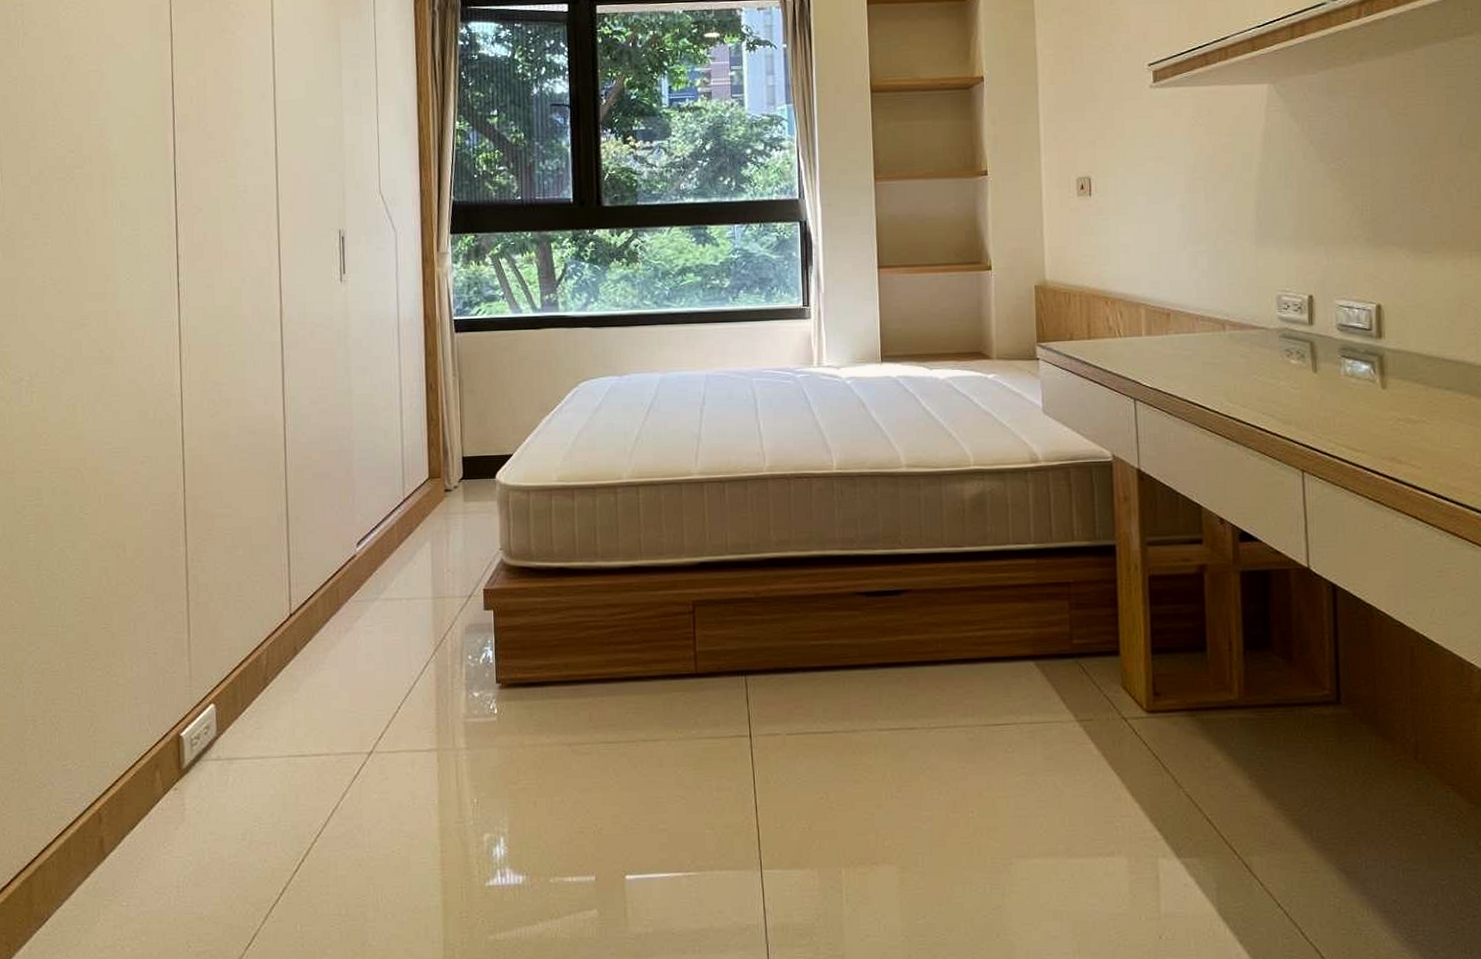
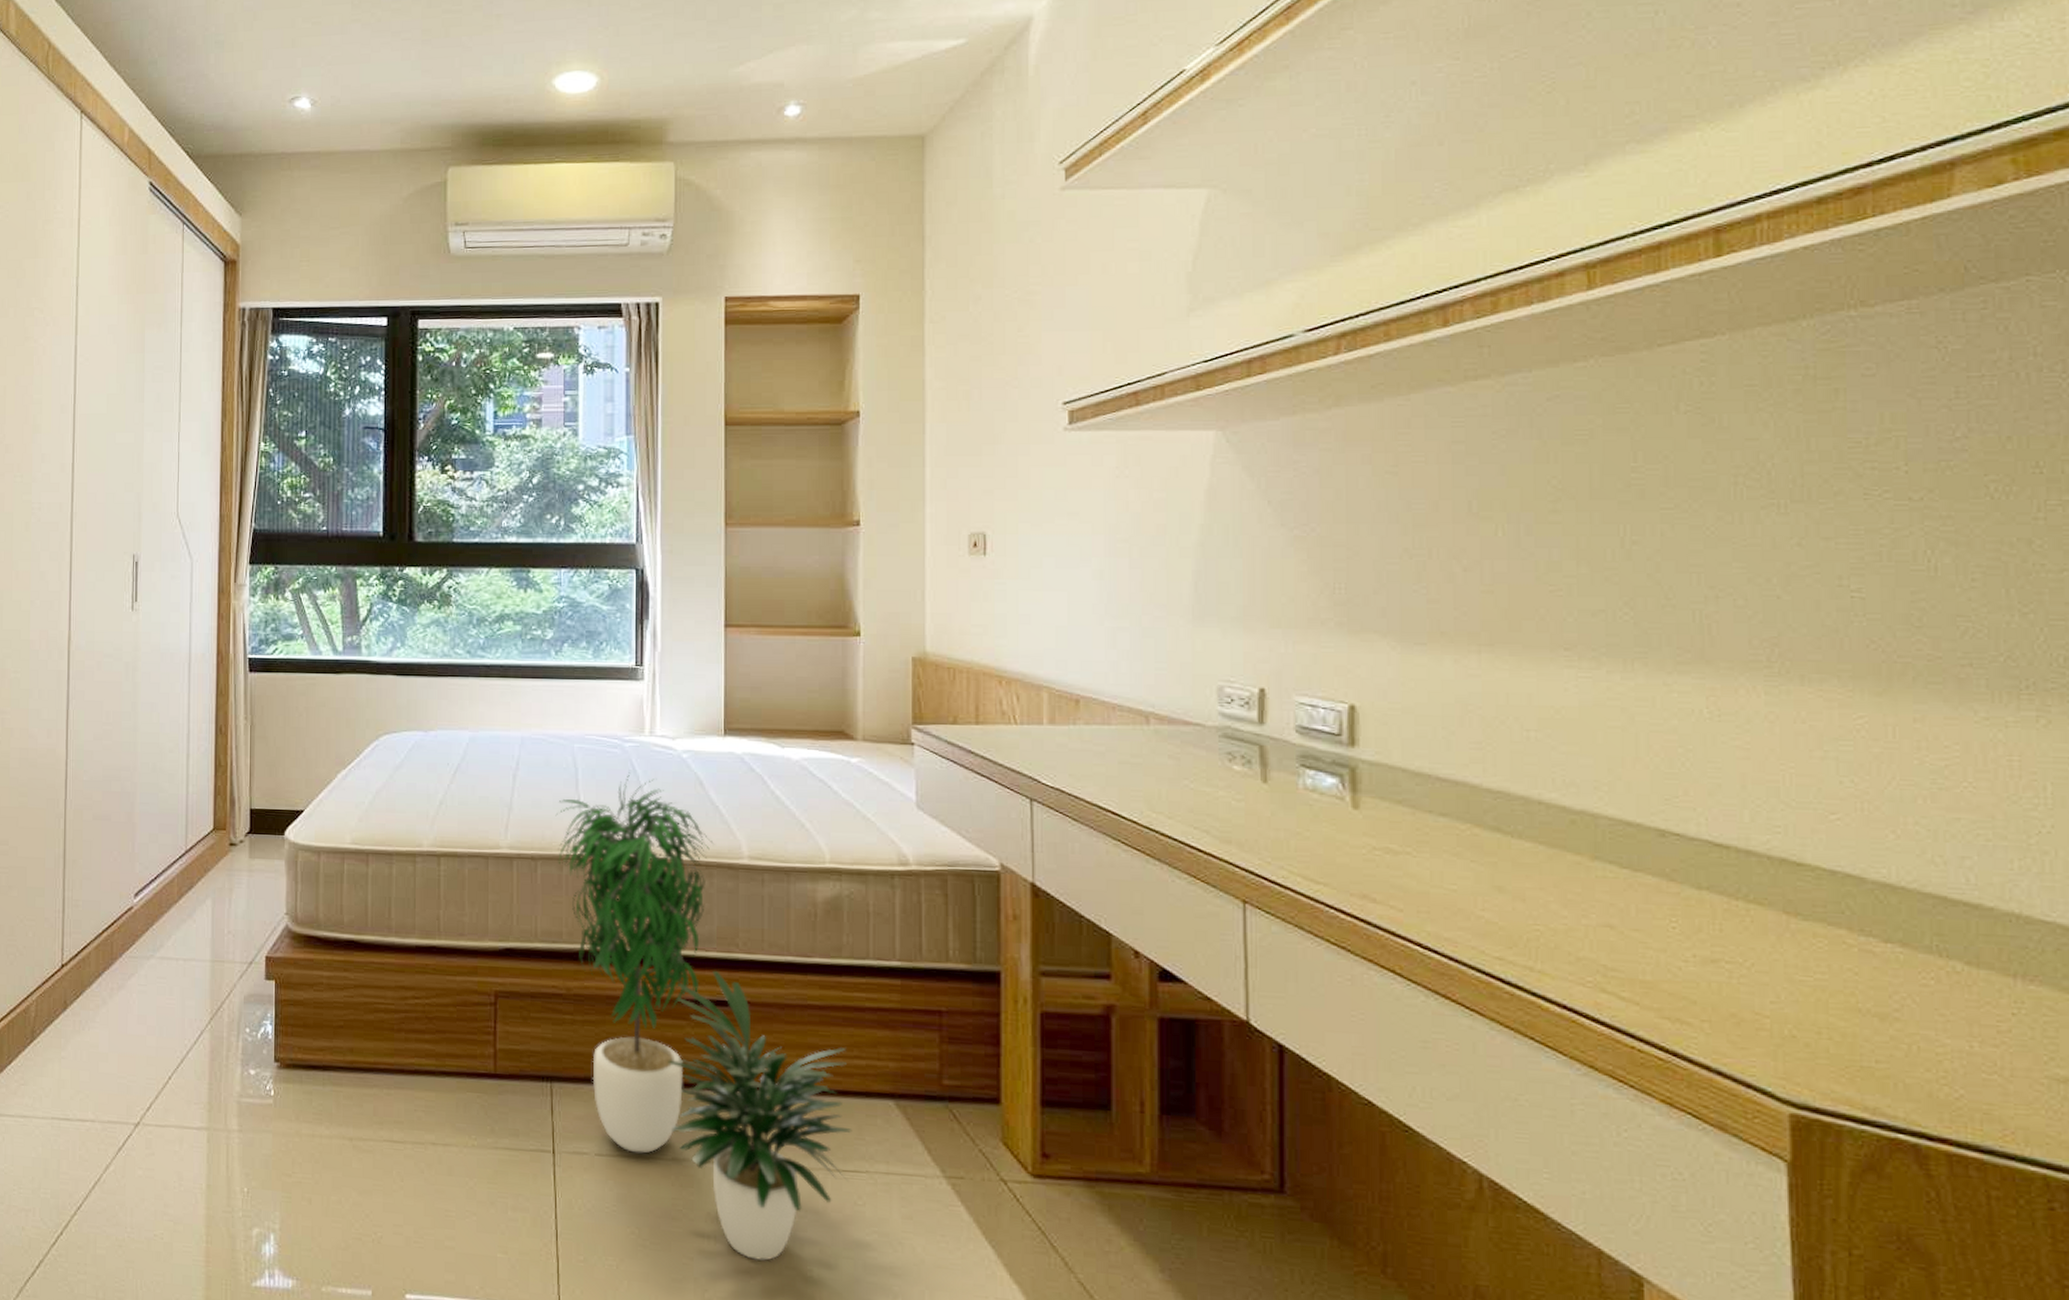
potted plant: none [739,400,1001,808] -> present [555,772,852,1261]

